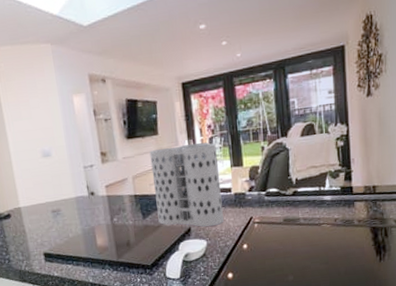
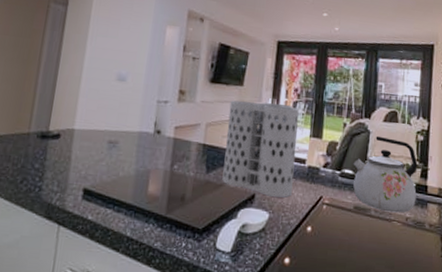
kettle: none [277,150,343,218] -> present [353,135,418,213]

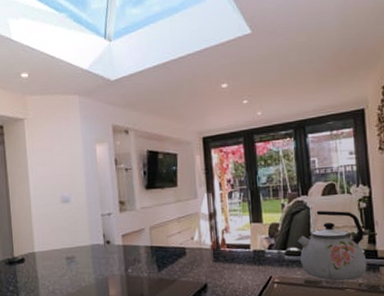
utensil holder: present [222,100,299,198] -> none [168,197,243,284]

